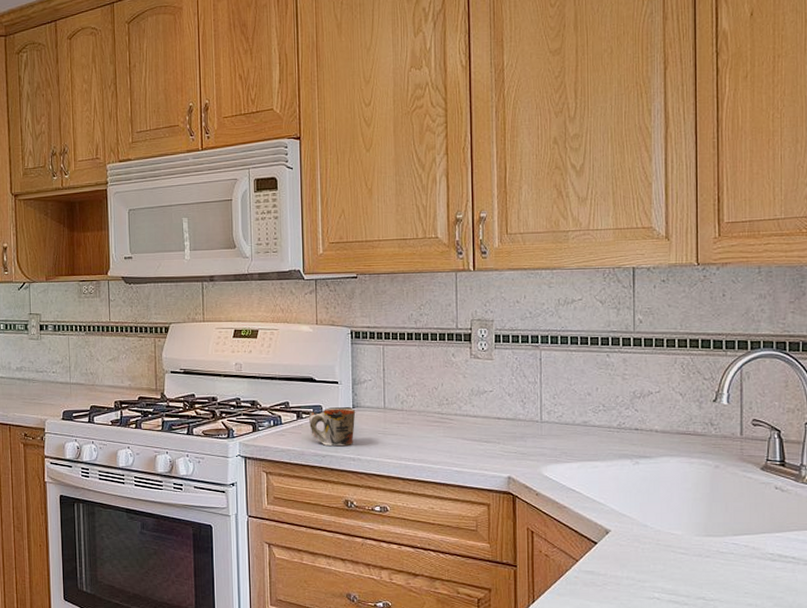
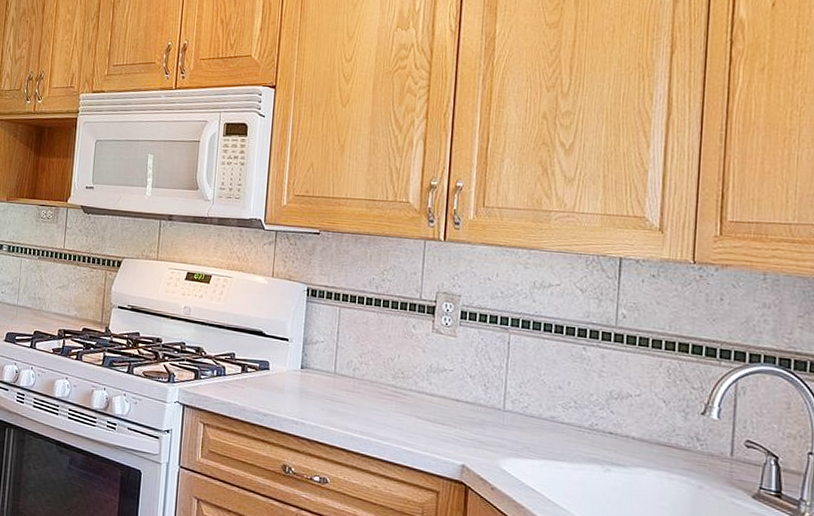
mug: present [309,407,356,446] -> none [254,364,304,408]

